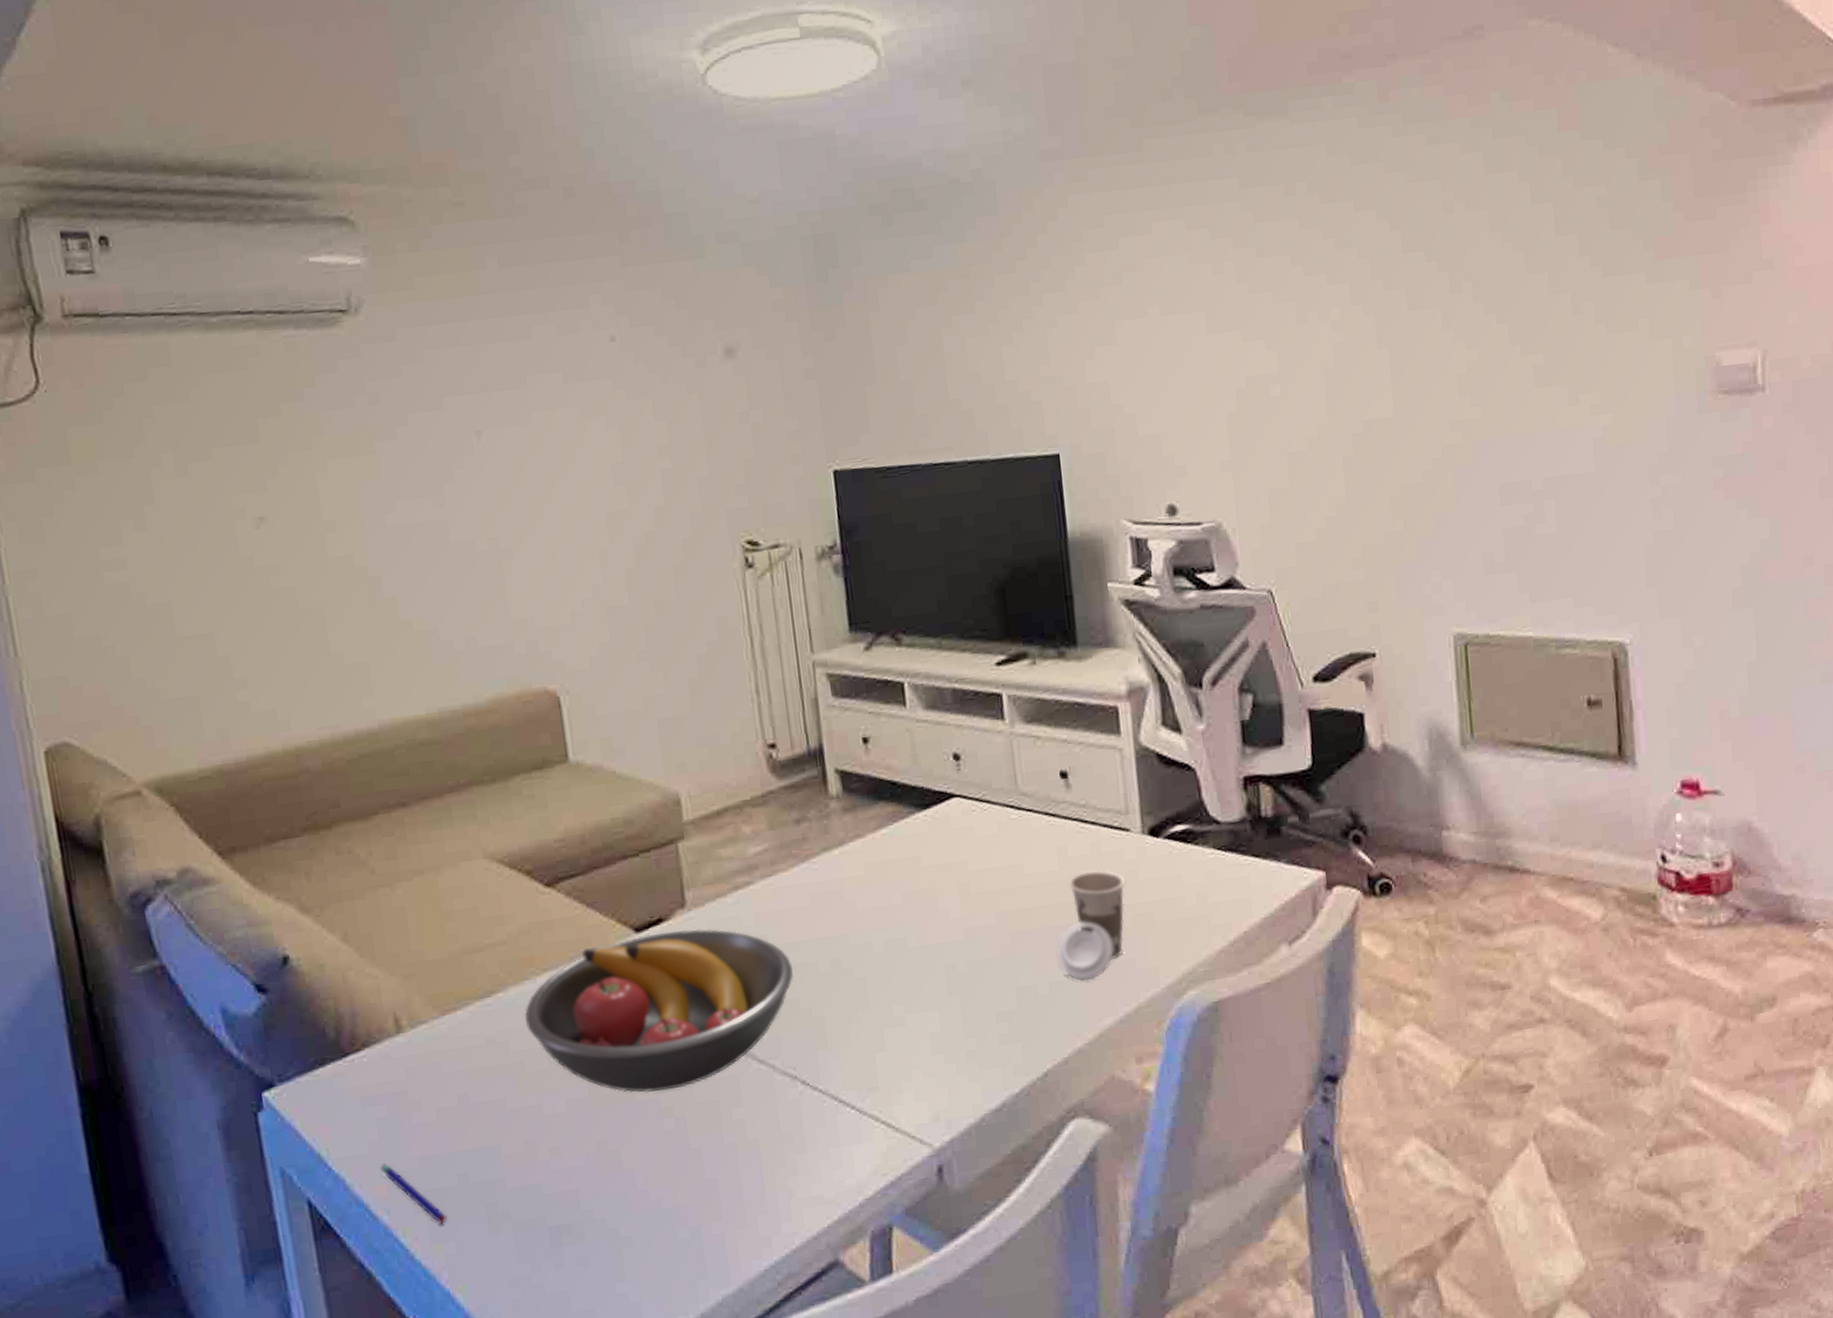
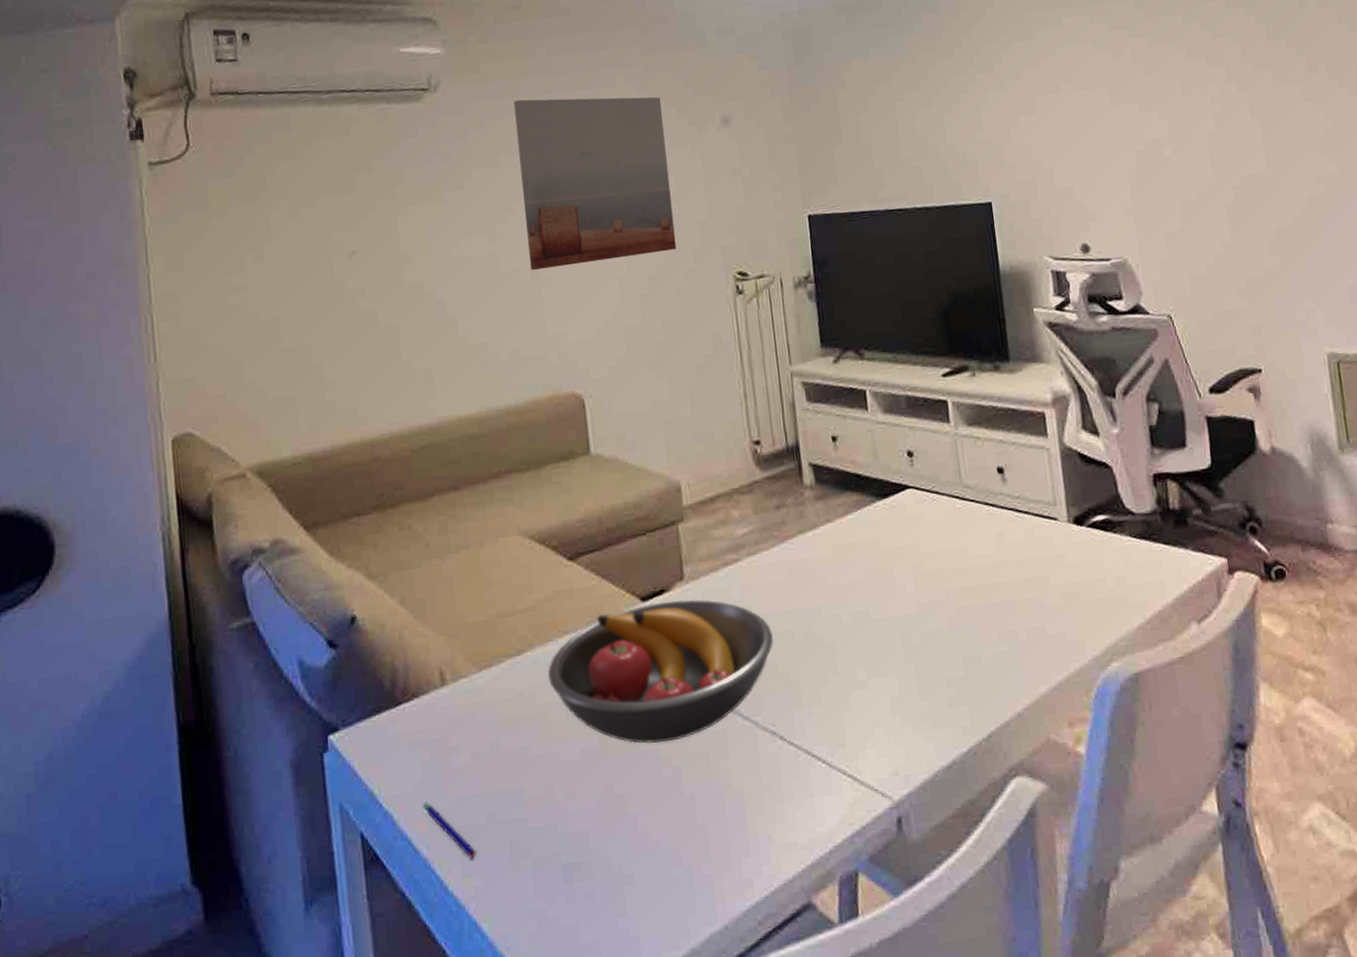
wall art: none [459,321,670,541] -> present [514,97,677,271]
cup: present [1056,870,1126,981] -> none [997,554,1056,651]

